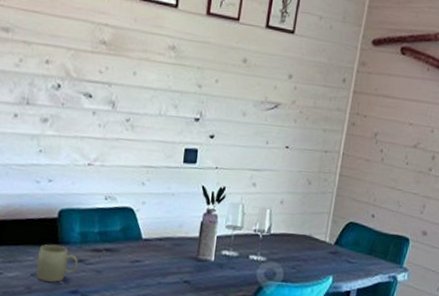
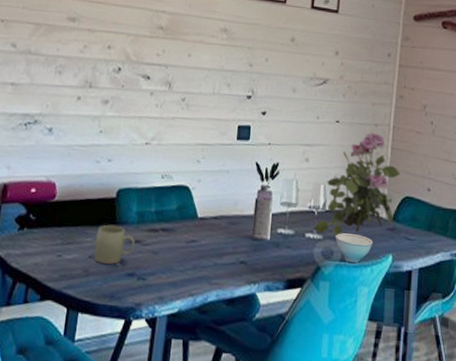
flower bouquet: none [257,159,346,258] -> present [313,133,400,235]
bowl: none [278,255,316,284] -> present [335,233,374,264]

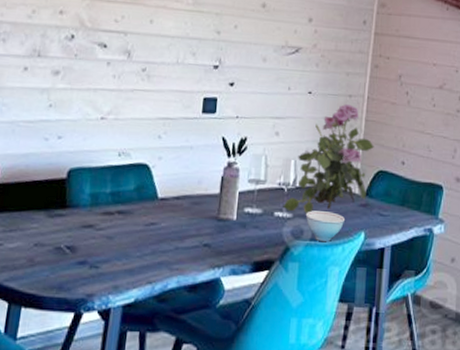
mug: present [94,224,136,265] -> none [40,208,88,253]

